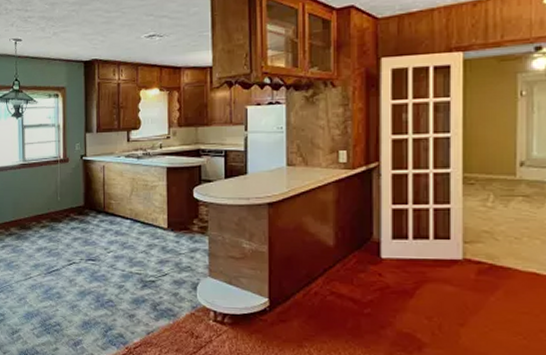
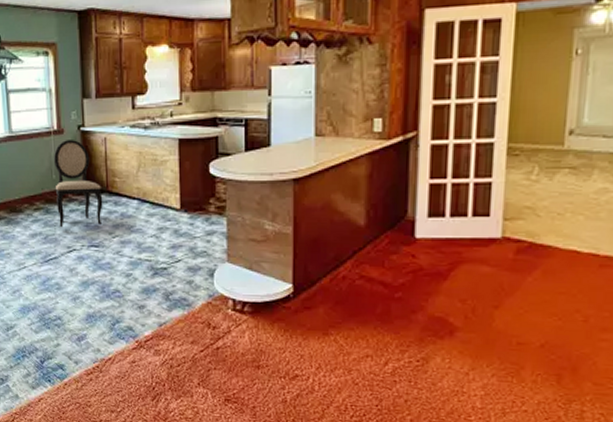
dining chair: none [59,167,100,243] -> present [53,140,103,228]

